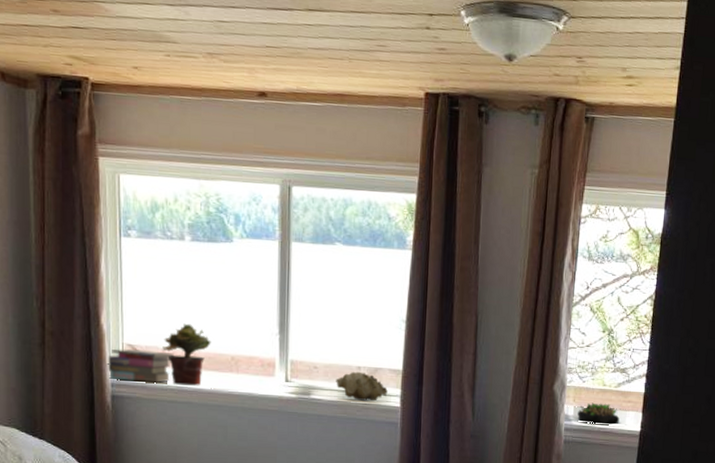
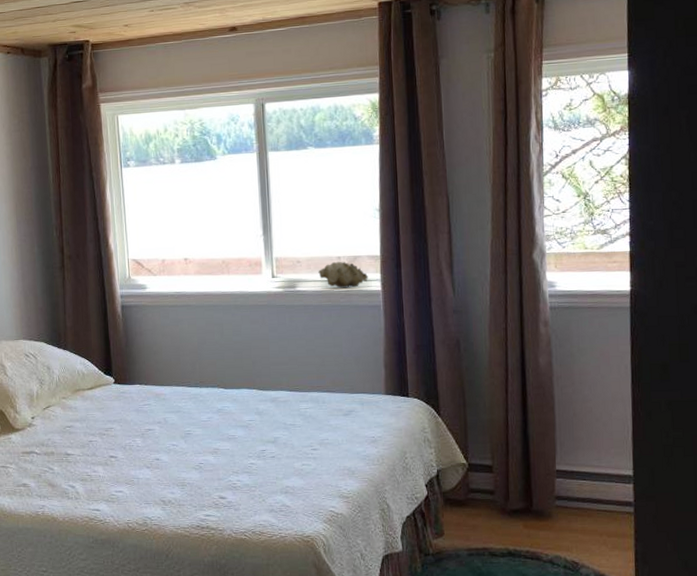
books: present [107,349,174,383] -> none [116,262,172,292]
potted plant: present [162,323,211,386] -> none [162,235,204,291]
succulent plant: present [576,402,620,425] -> none [560,266,606,288]

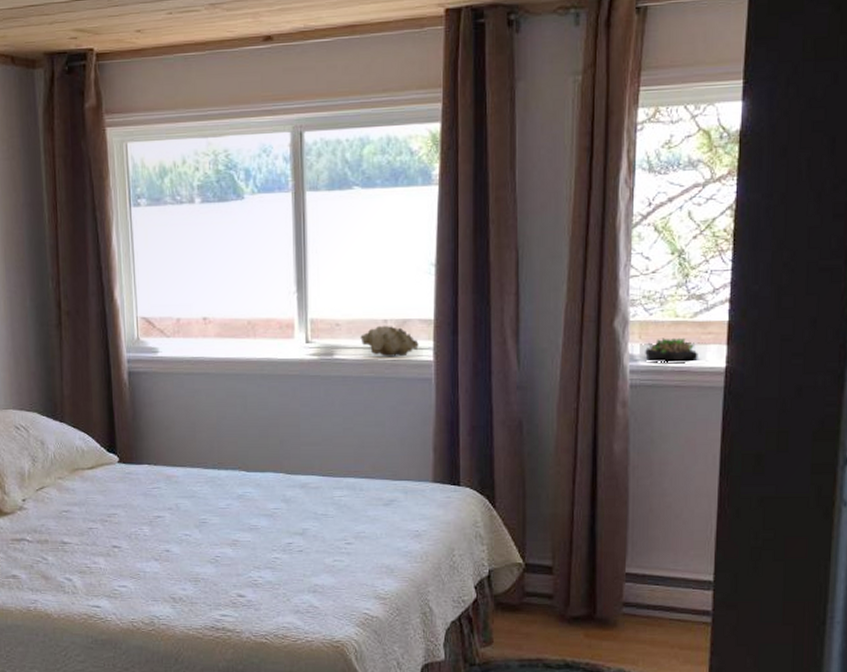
succulent plant: none [560,266,606,288] -> present [644,337,698,363]

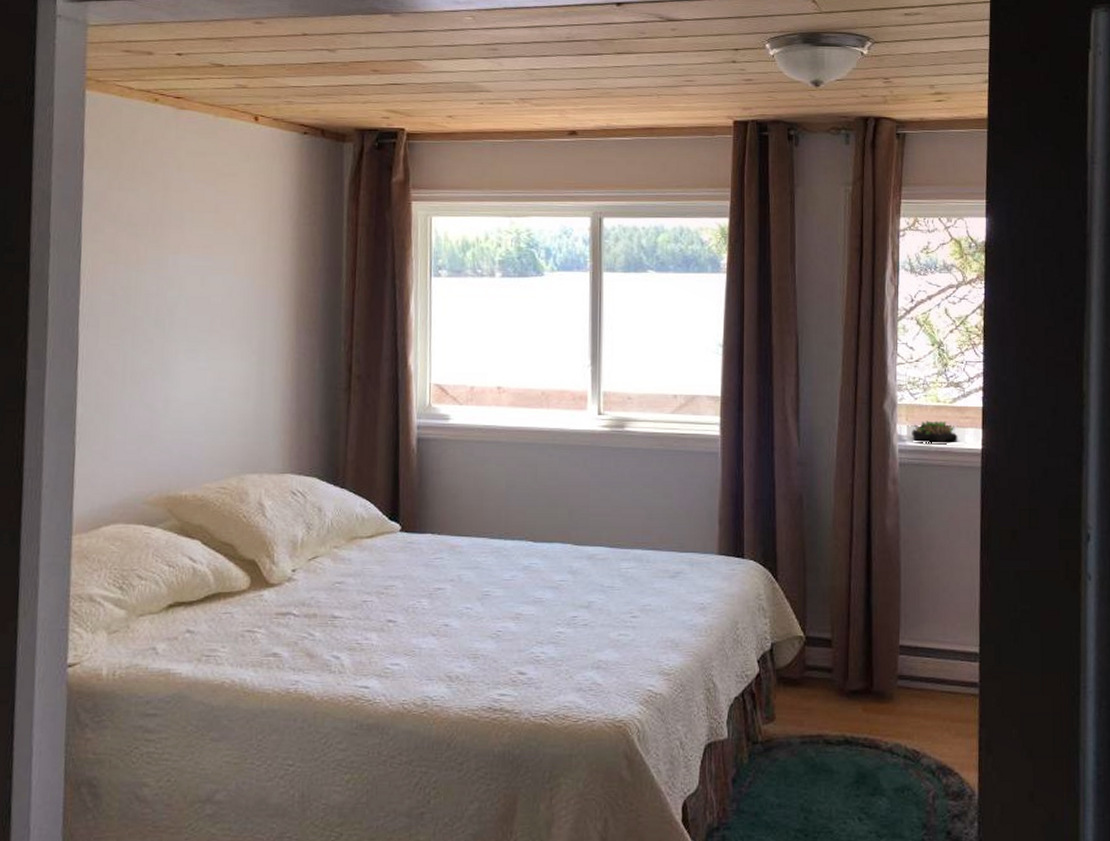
seashell: present [360,325,419,357] -> none [651,400,706,431]

